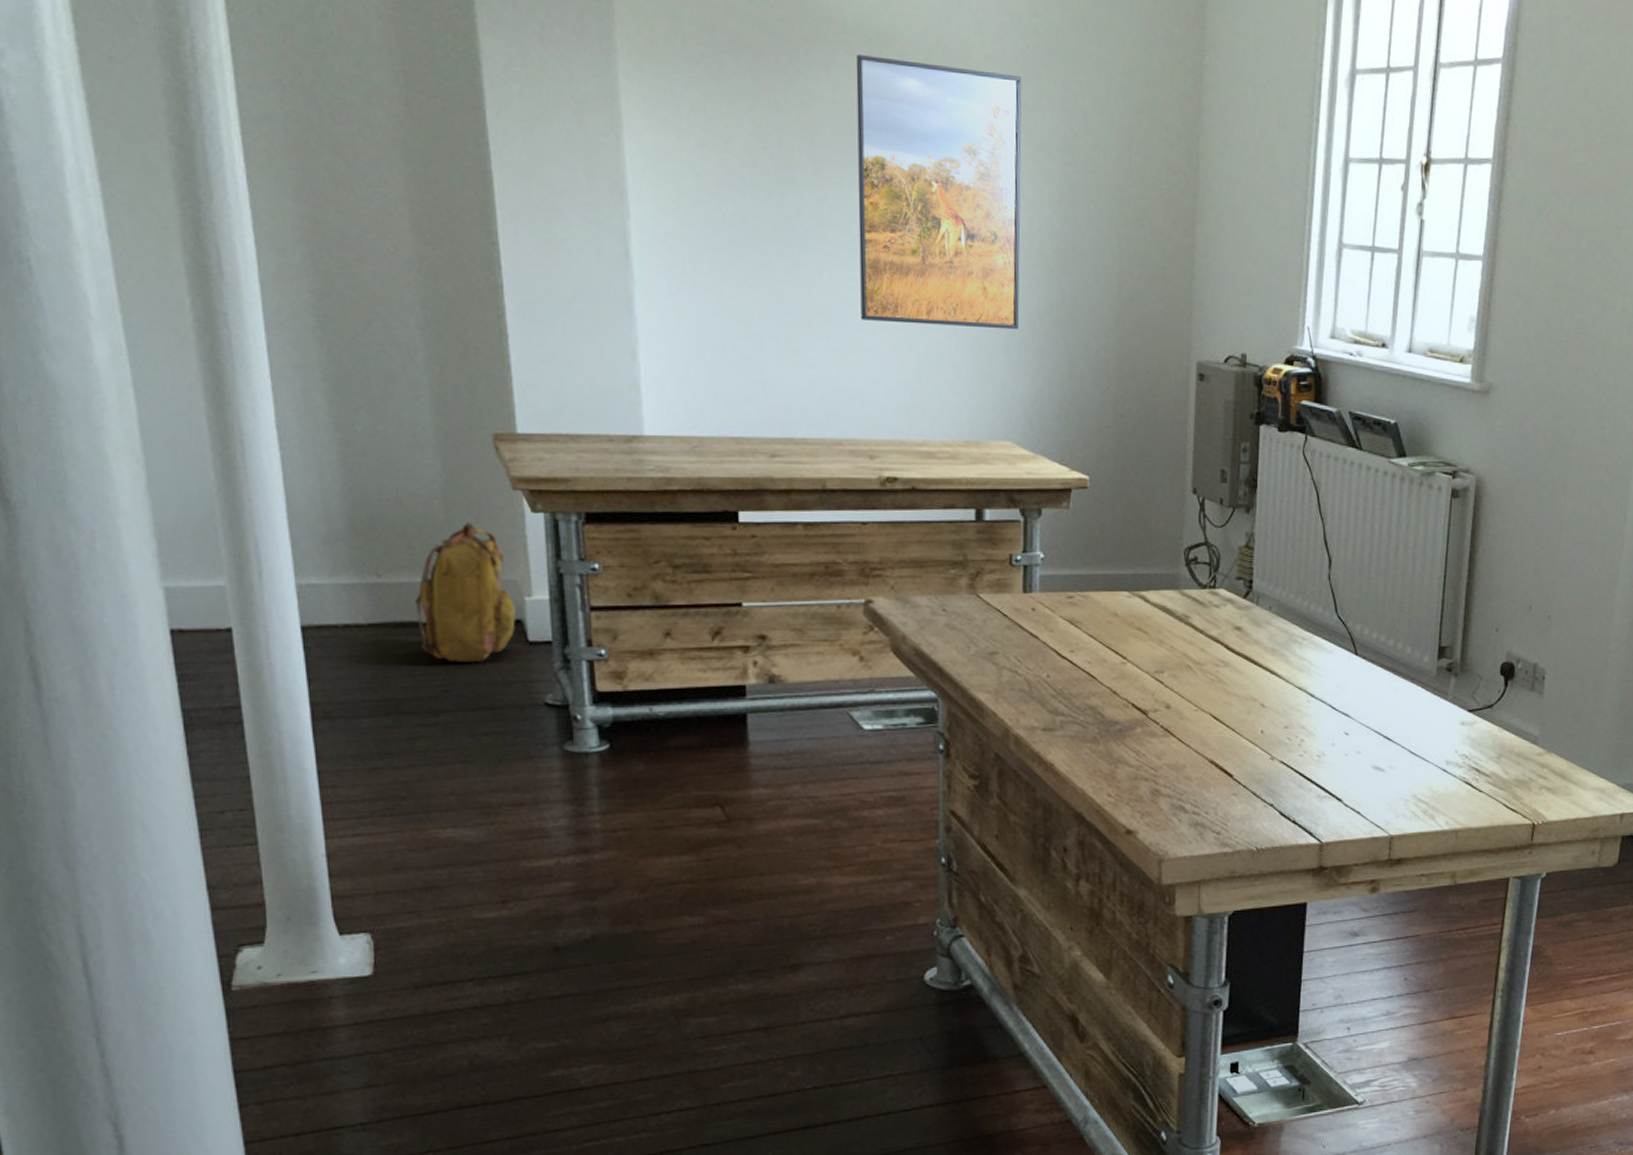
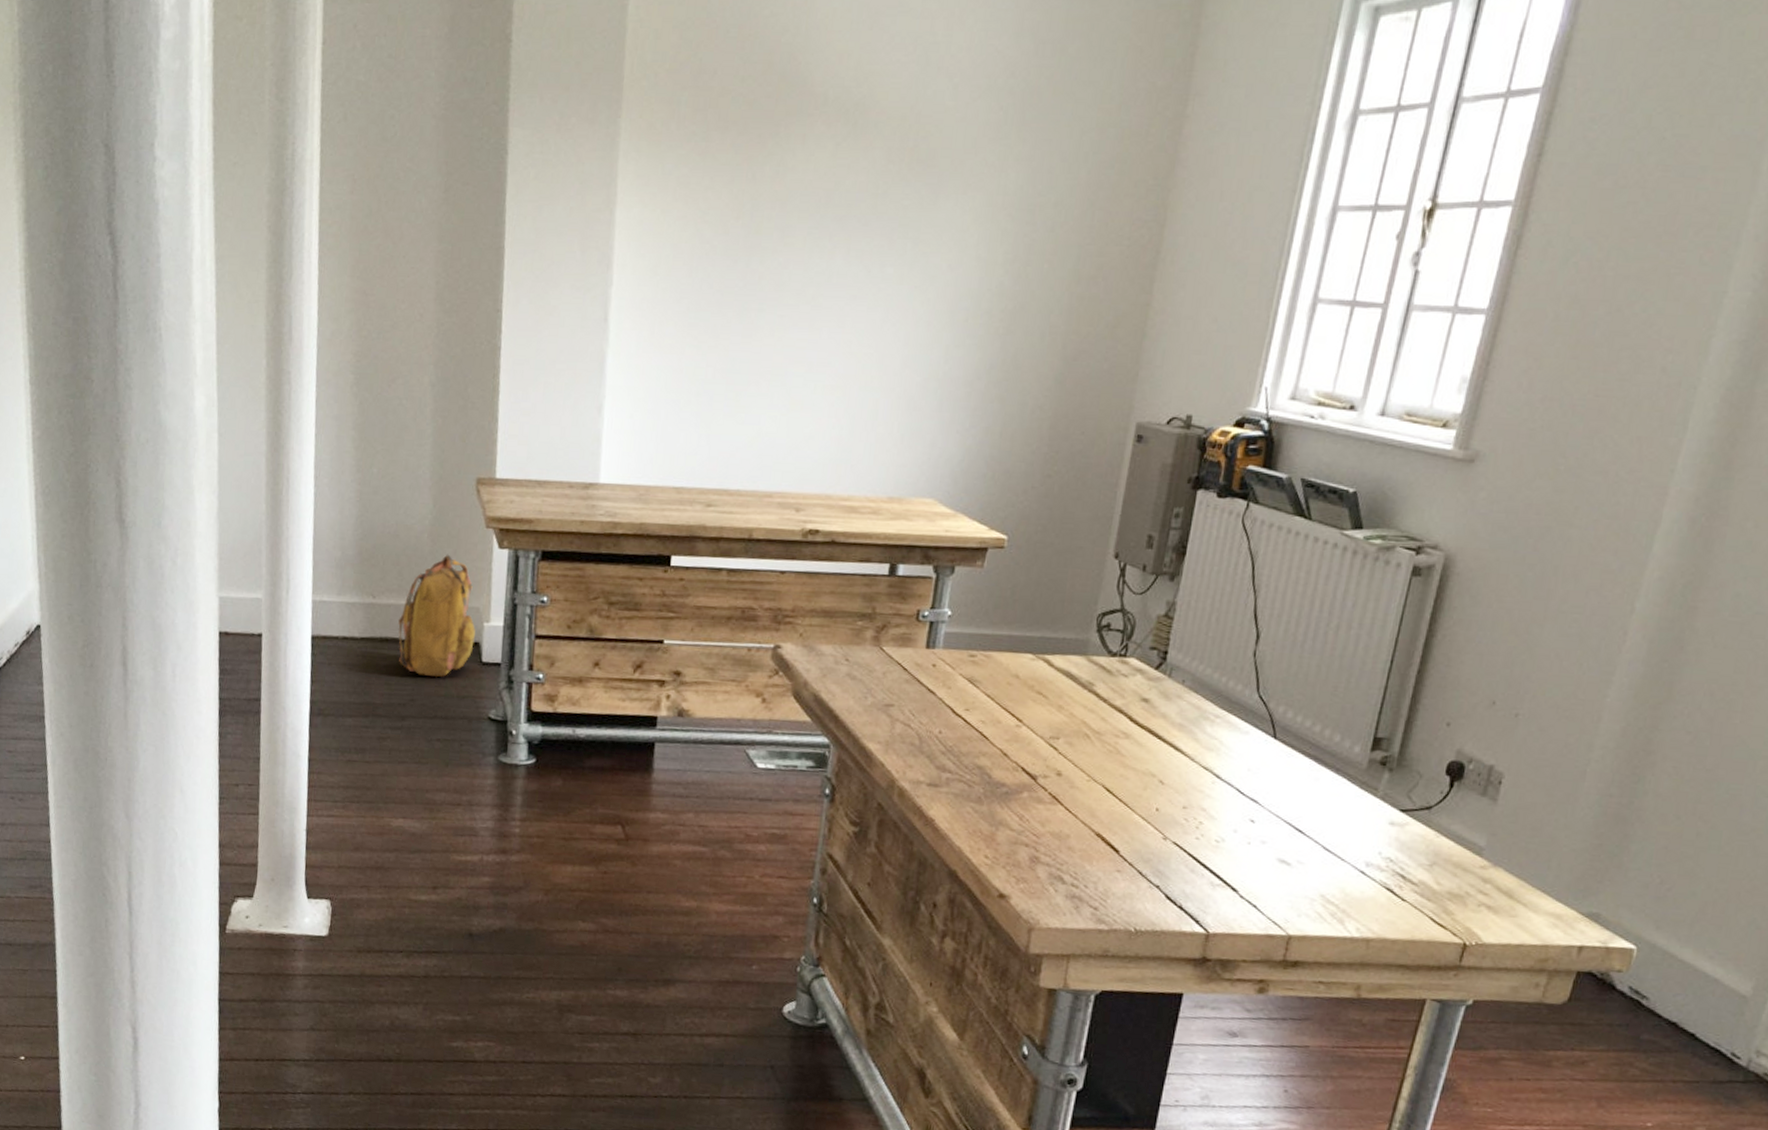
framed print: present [855,55,1022,330] -> none [805,125,991,389]

